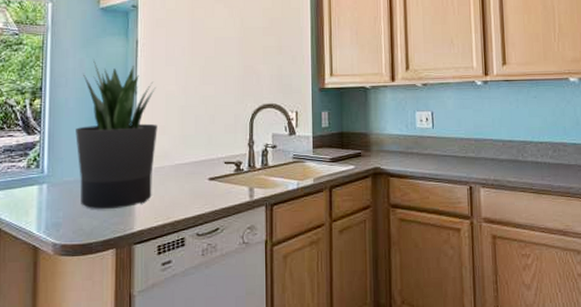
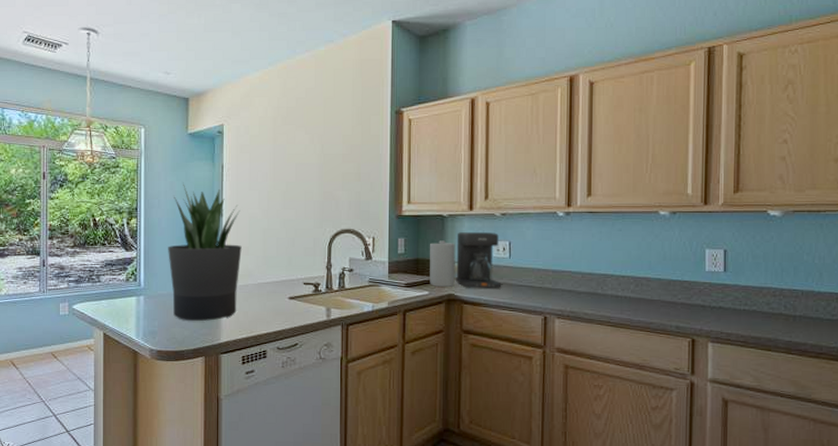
paper towel holder: none [354,112,380,160] -> present [430,240,455,287]
coffee maker: none [380,103,427,161] -> present [455,232,502,289]

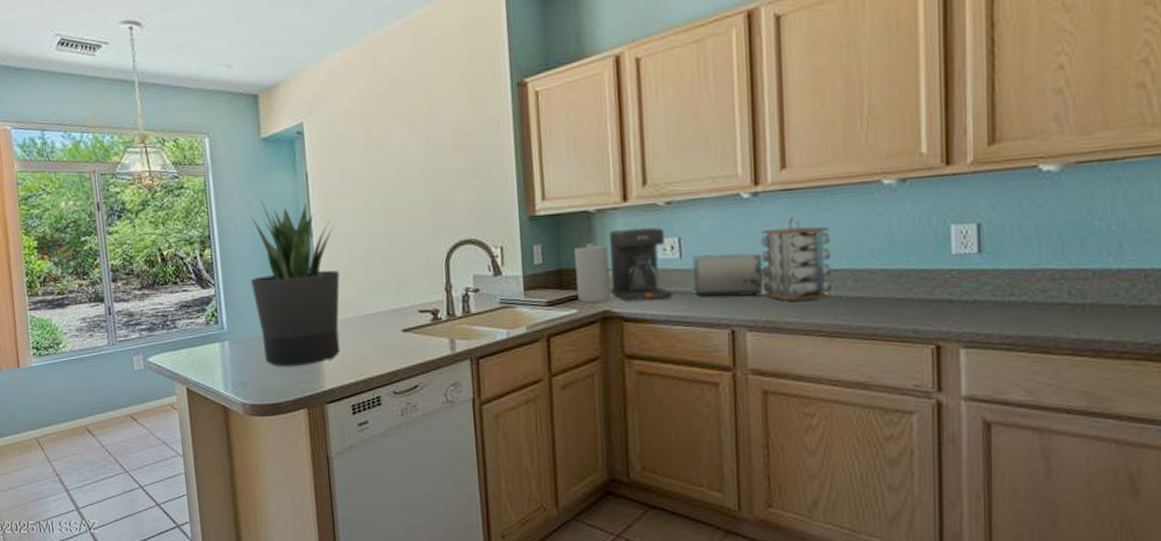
toaster: none [518,255,572,291] -> present [691,251,765,298]
spice rack: none [569,232,620,299] -> present [760,216,832,302]

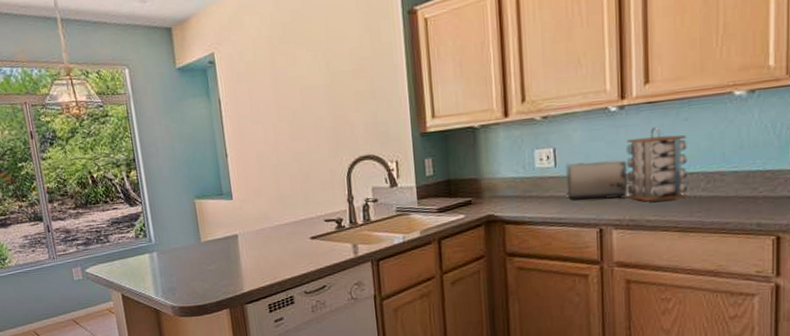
planter: present [251,199,341,368] -> none [172,124,257,274]
paper towel holder: present [575,243,611,303] -> none [462,155,494,209]
coffee maker: present [608,227,672,302] -> none [491,140,548,207]

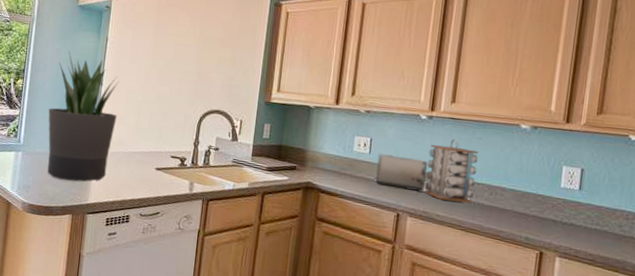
planter: none [172,124,257,274] -> present [47,50,120,182]

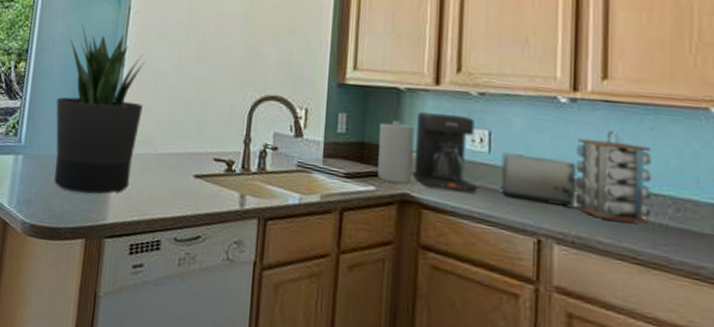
paper towel holder: none [290,130,319,175] -> present [377,121,414,184]
coffee maker: none [314,124,361,182] -> present [412,112,477,193]

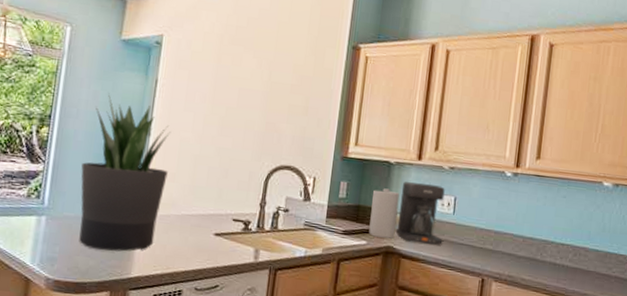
toaster: present [500,151,579,207] -> none [459,213,514,254]
spice rack: present [574,129,652,225] -> none [509,196,563,266]

